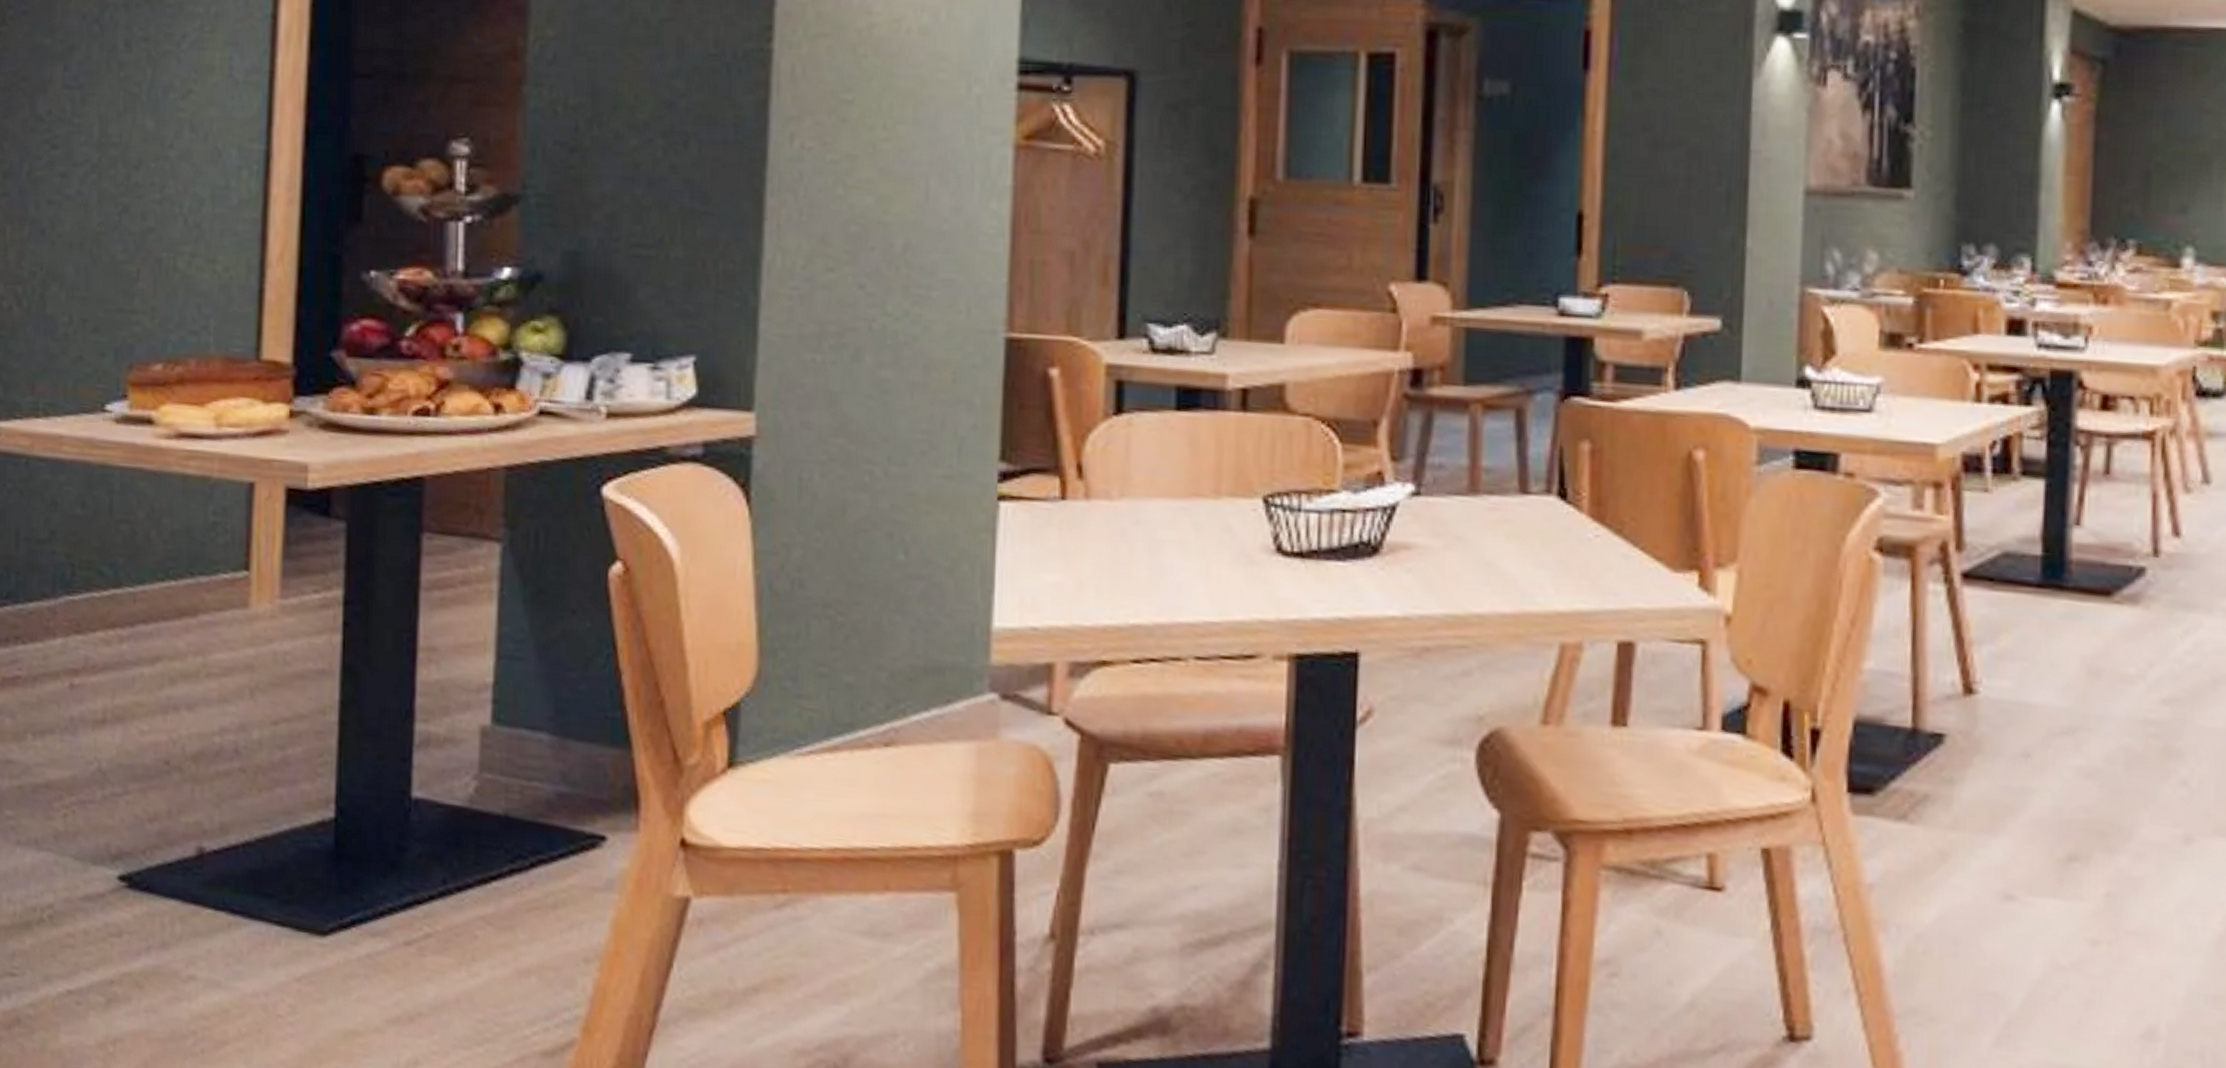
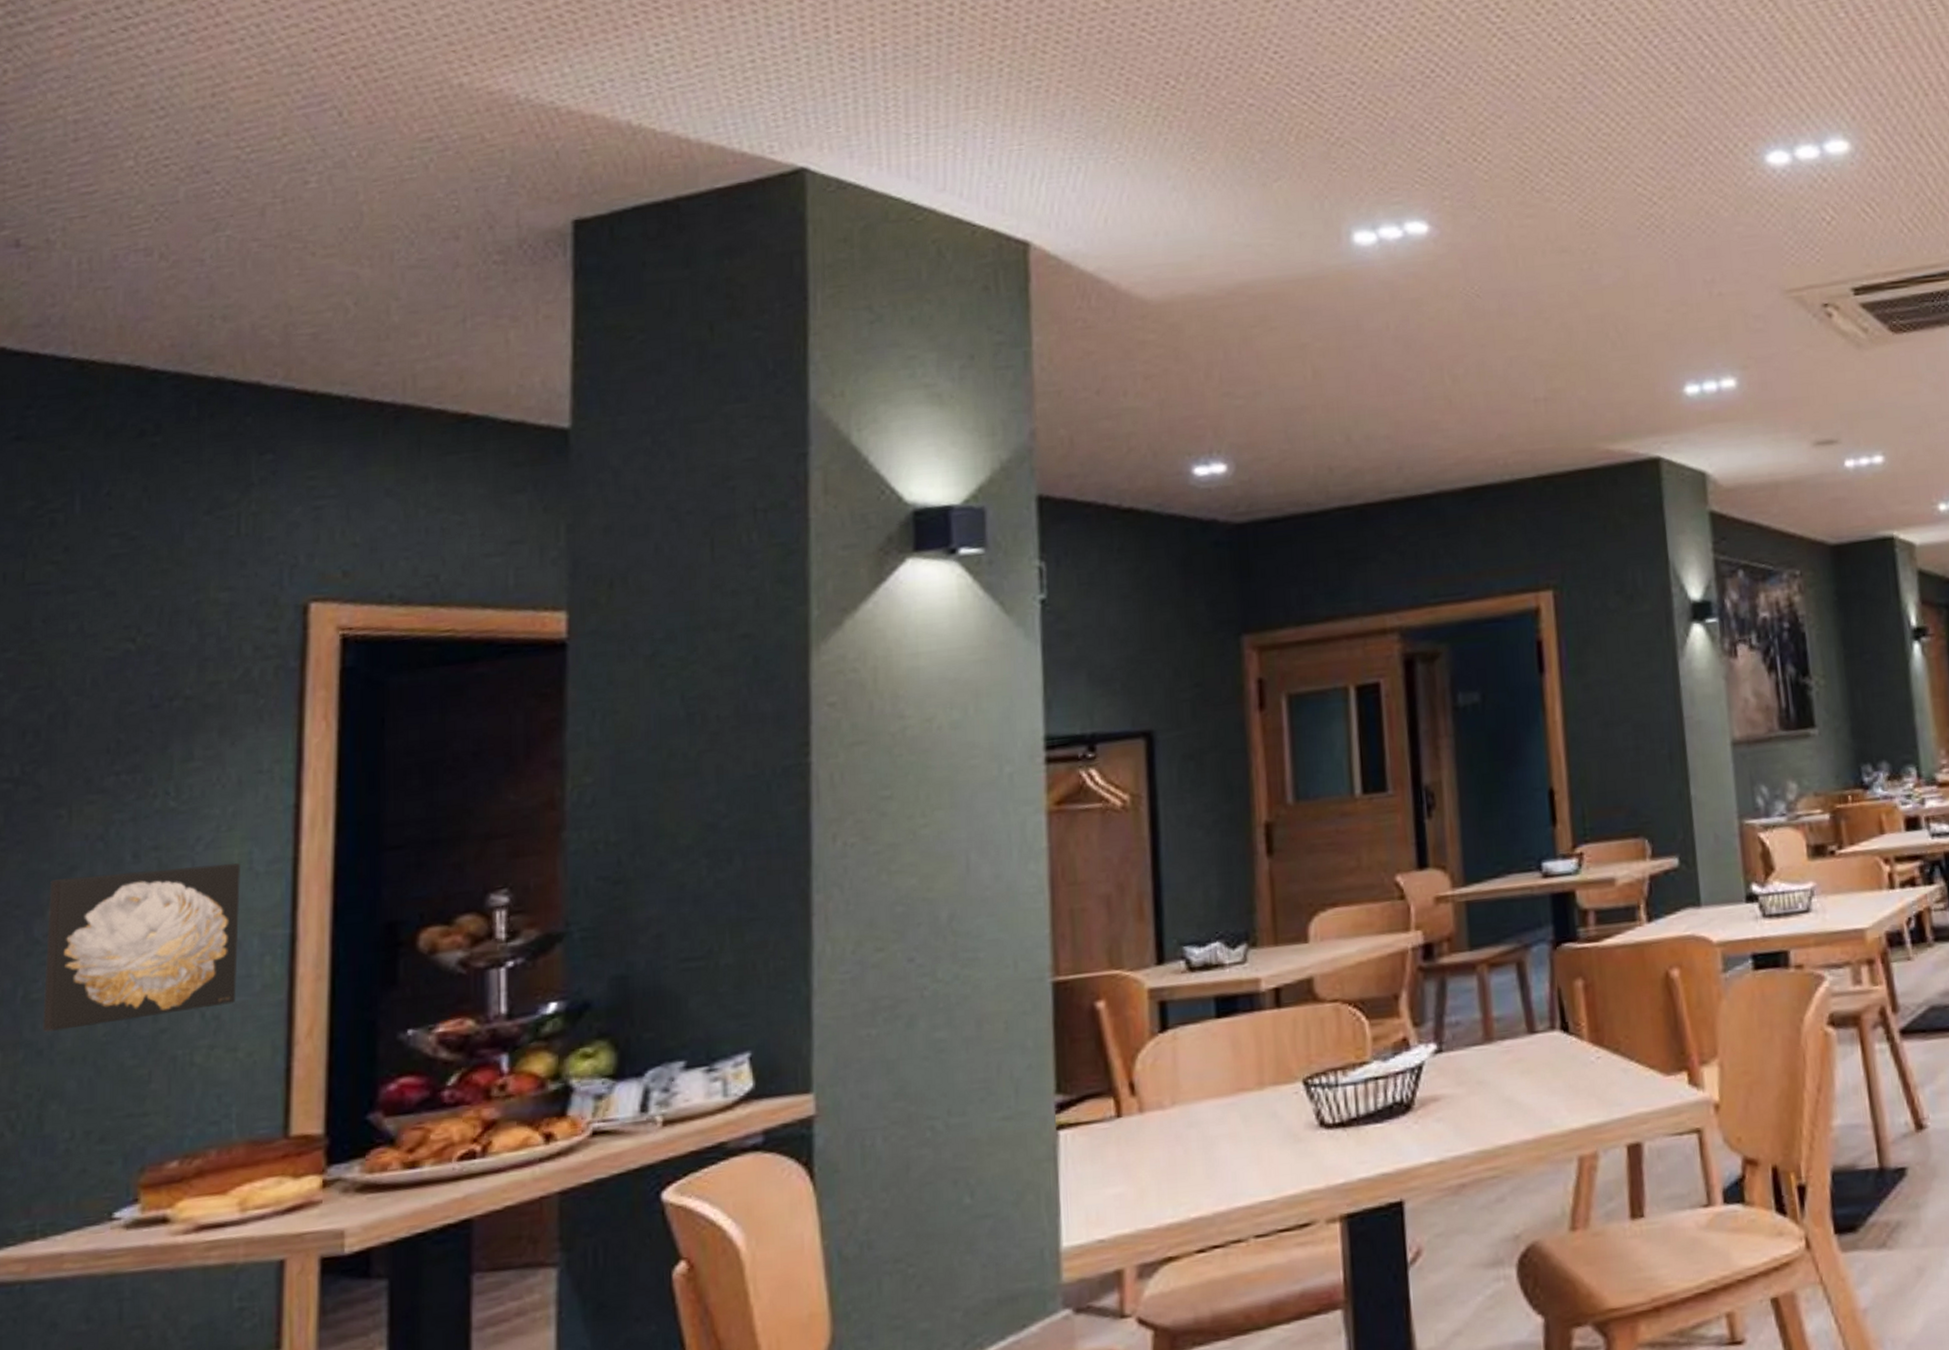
wall art: none [45,56,221,215] -> present [43,863,240,1033]

